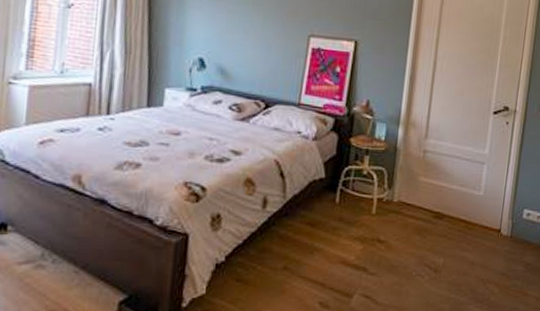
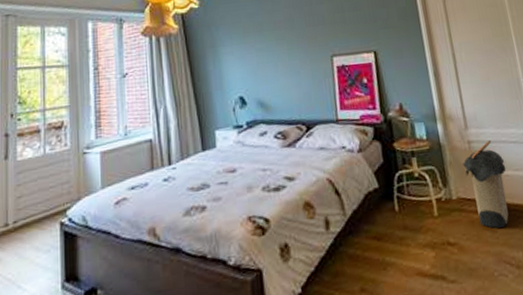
laundry hamper: none [412,152,453,236] -> present [462,139,509,229]

